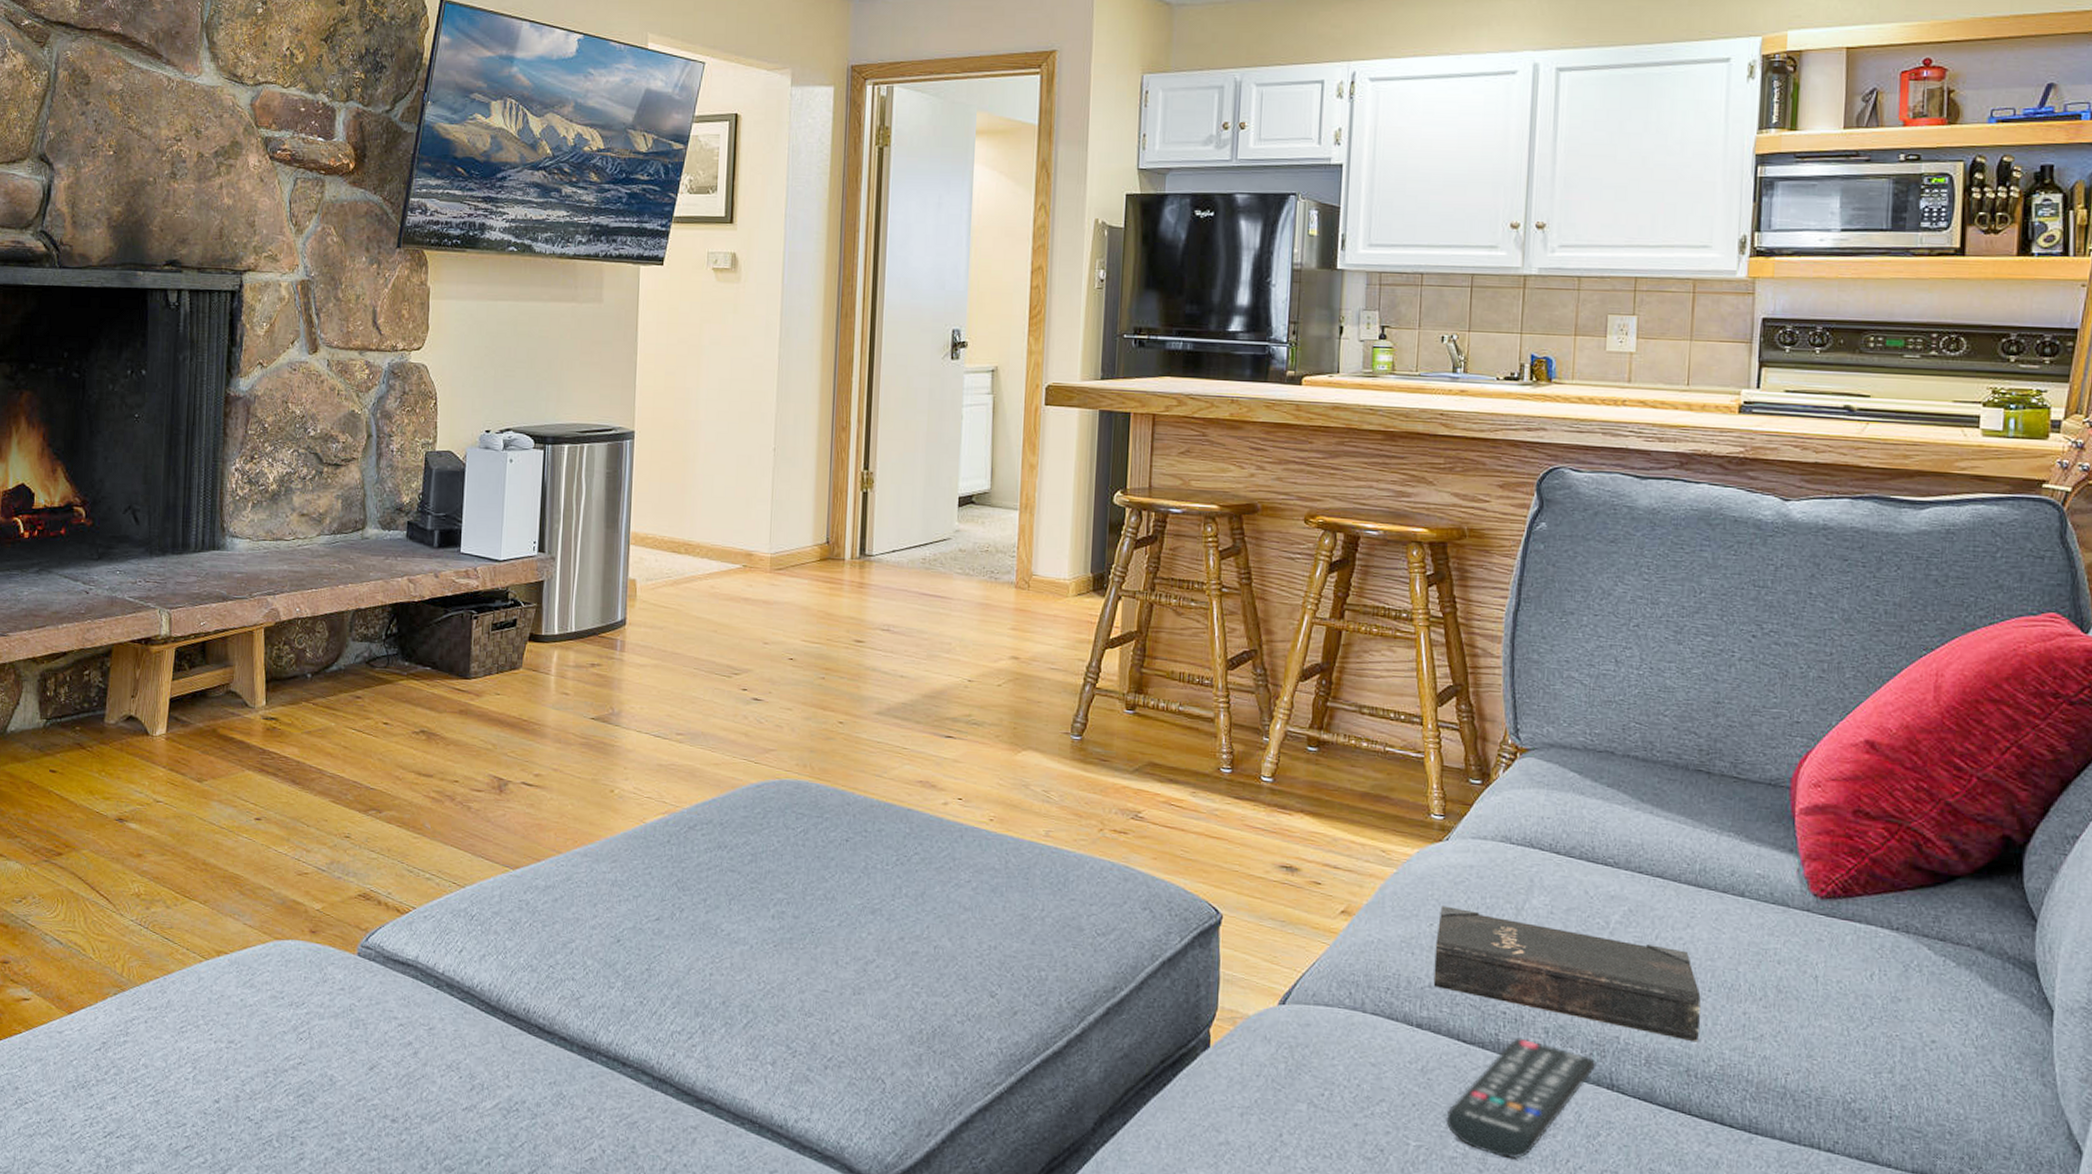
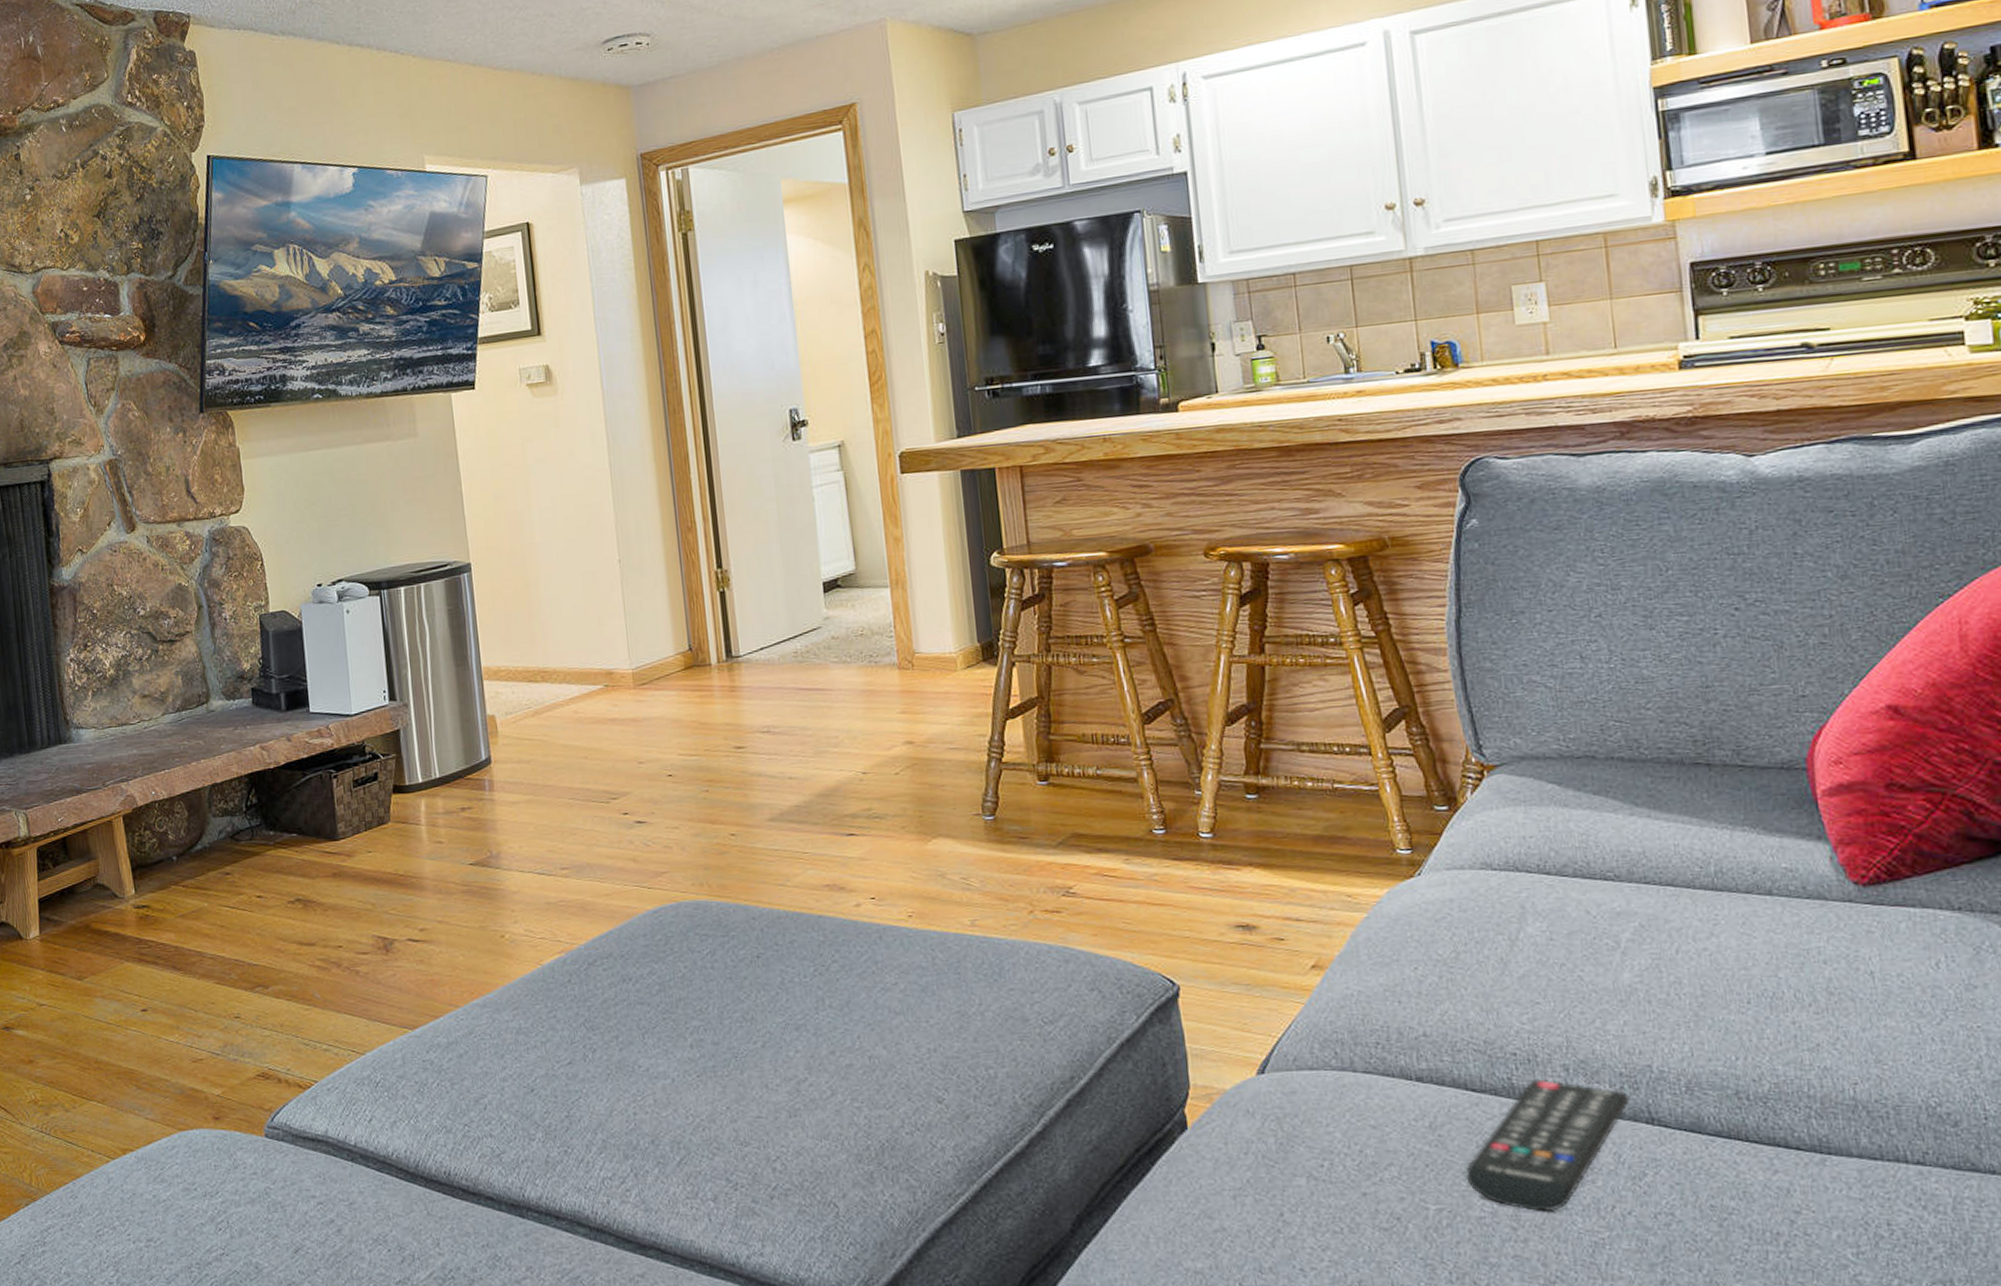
hardback book: present [1433,906,1701,1043] -> none [1423,946,1745,1061]

